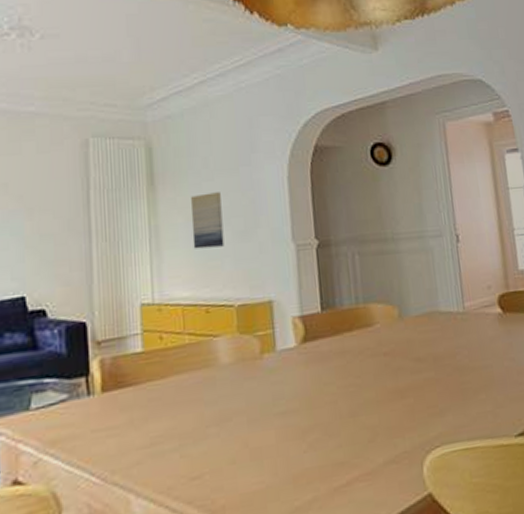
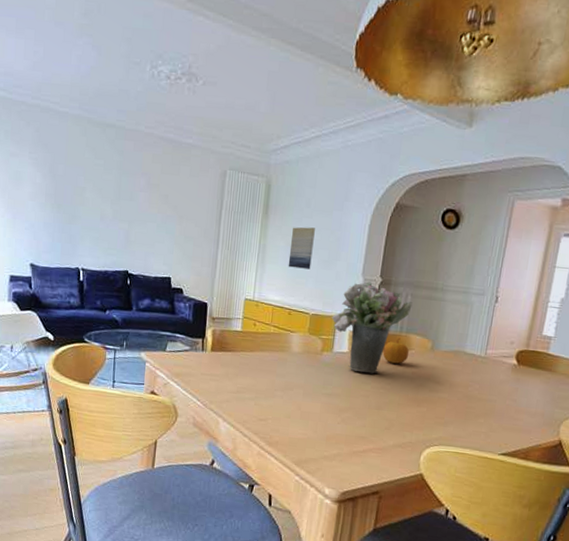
flower bouquet: none [265,247,363,371] -> present [332,281,413,374]
fruit: none [340,311,374,348] -> present [382,337,409,364]

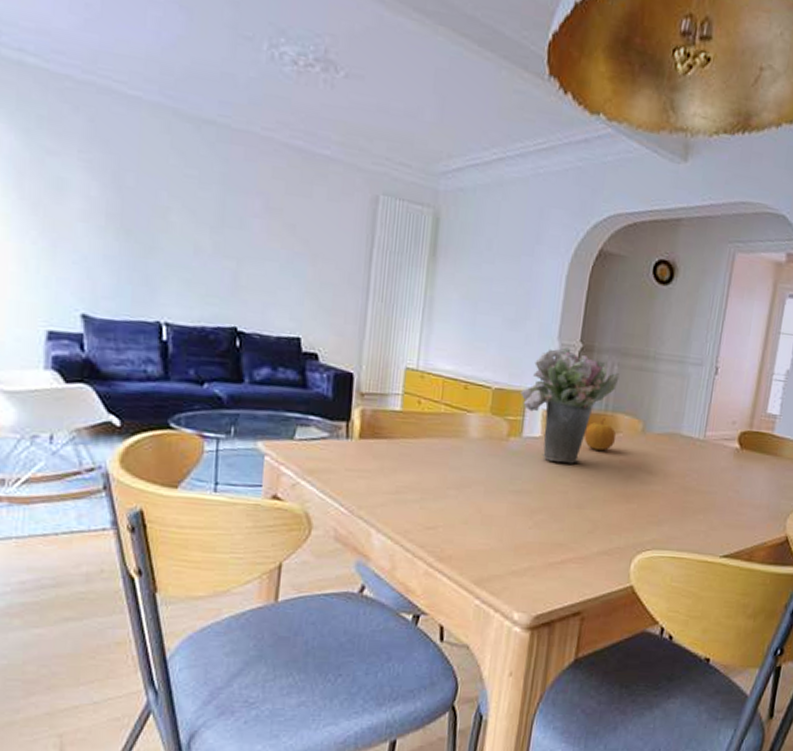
wall art: present [288,227,315,270] -> none [463,275,498,331]

